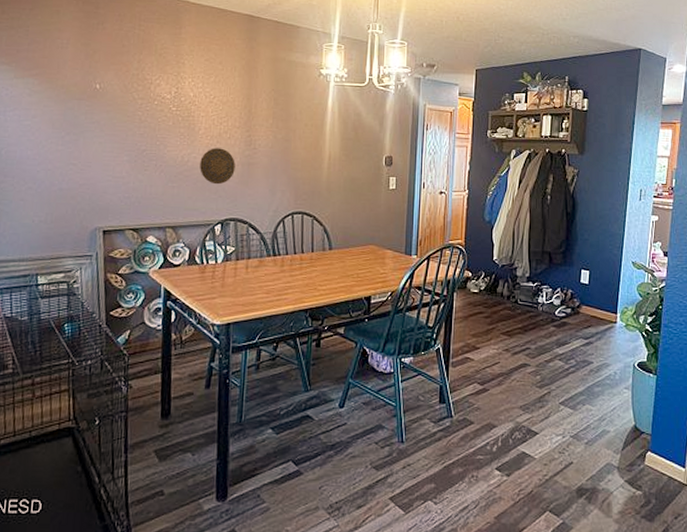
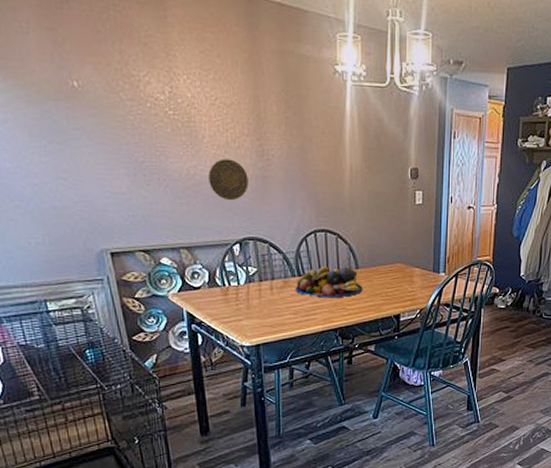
fruit bowl: none [269,247,335,278] -> present [295,266,363,298]

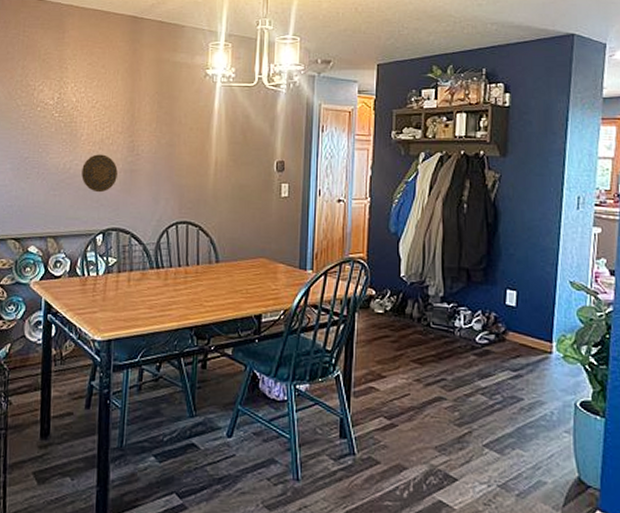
fruit bowl: present [295,266,363,298] -> none [152,259,223,293]

